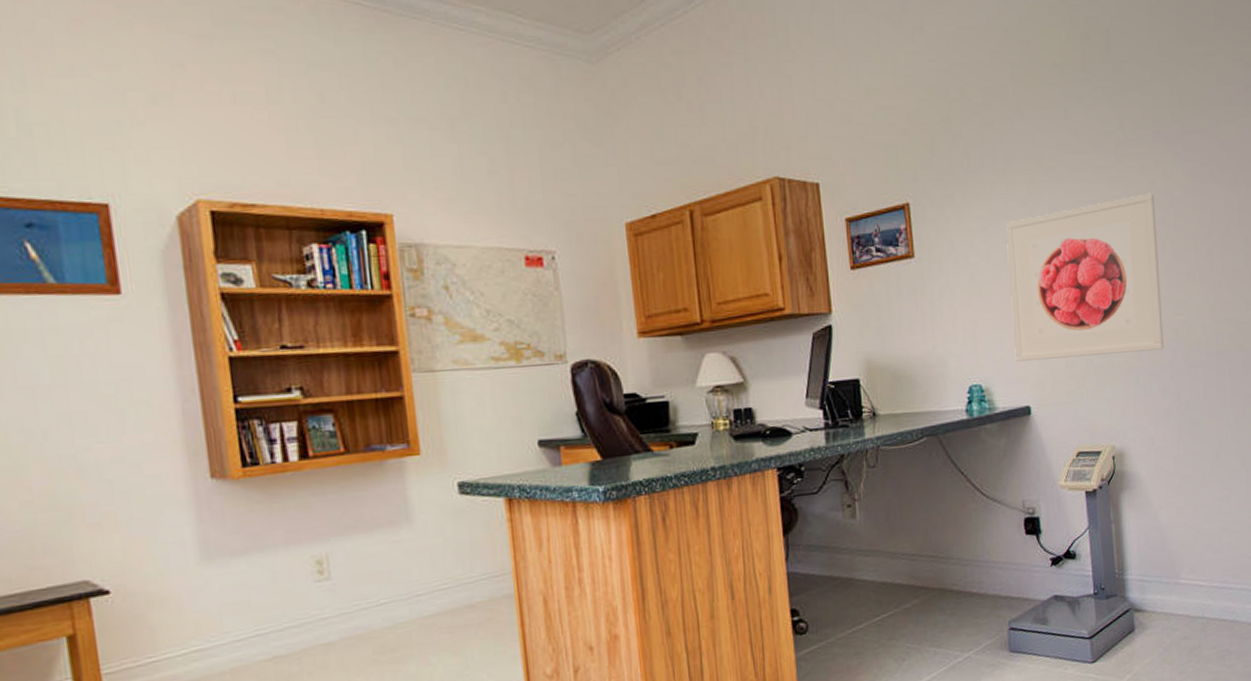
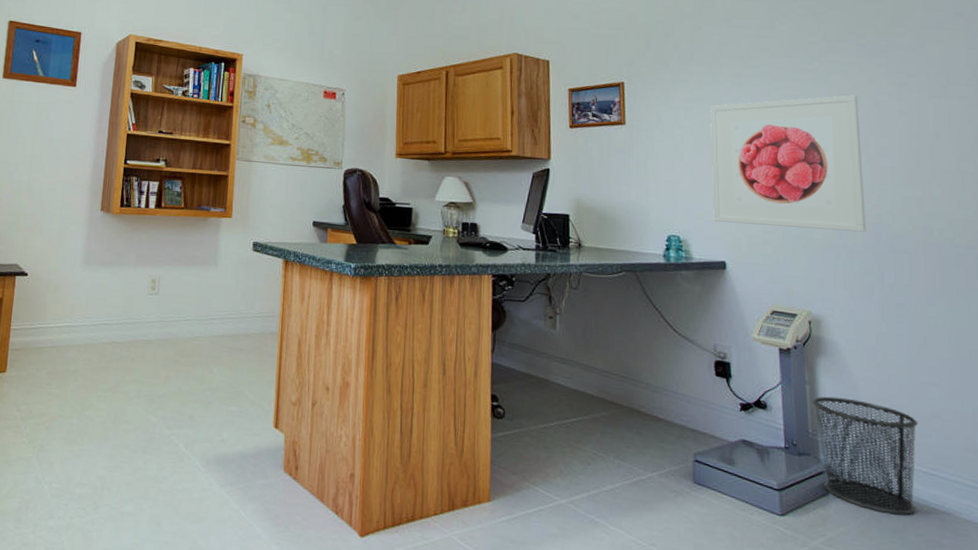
waste bin: none [1118,529,1211,636] -> present [812,396,918,516]

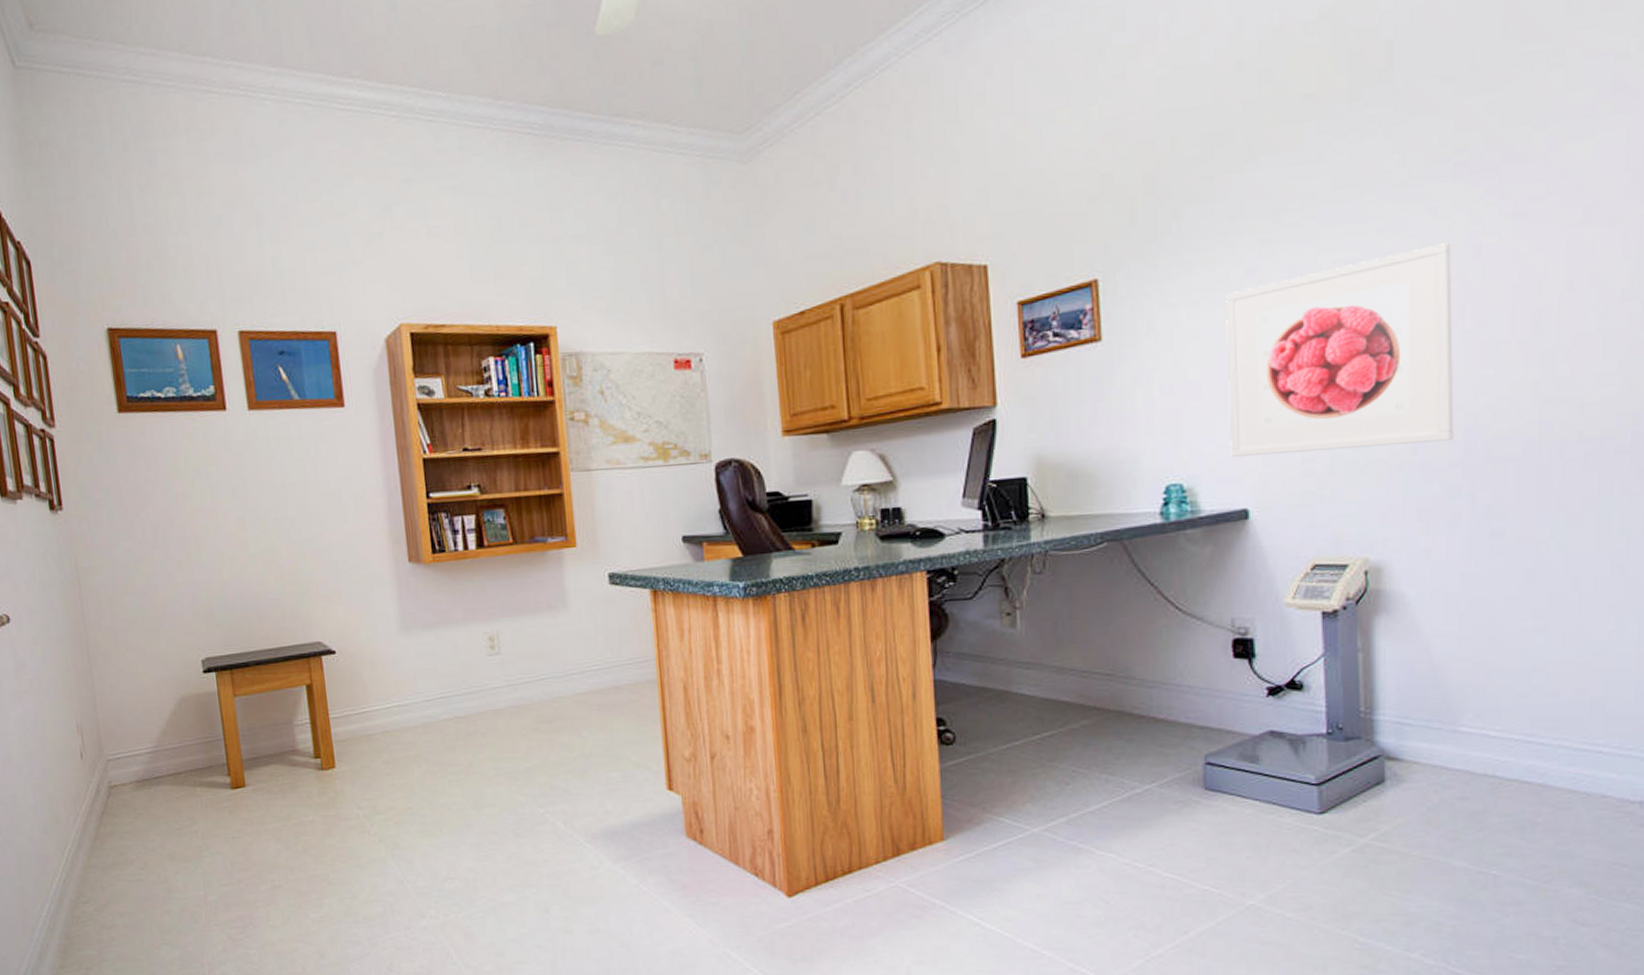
waste bin: present [812,396,918,516] -> none [1366,662,1513,796]

